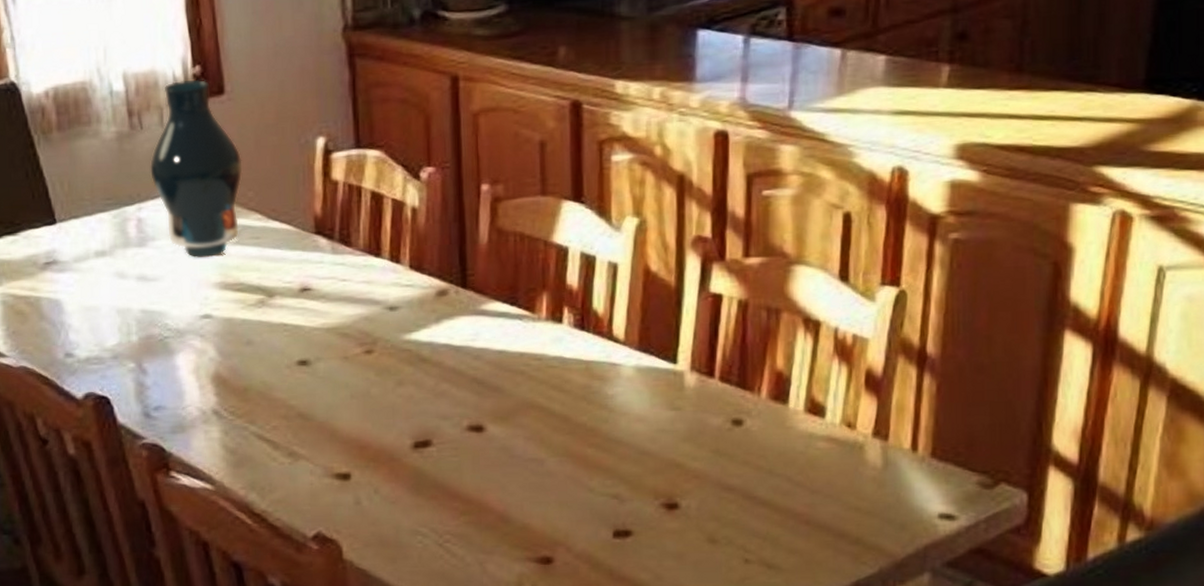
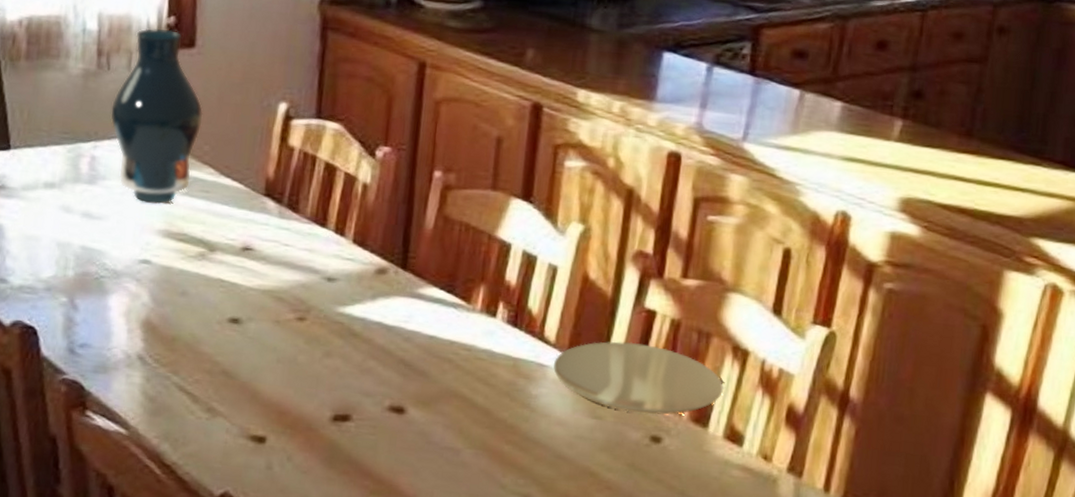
plate: none [626,328,799,399] -> present [553,341,723,415]

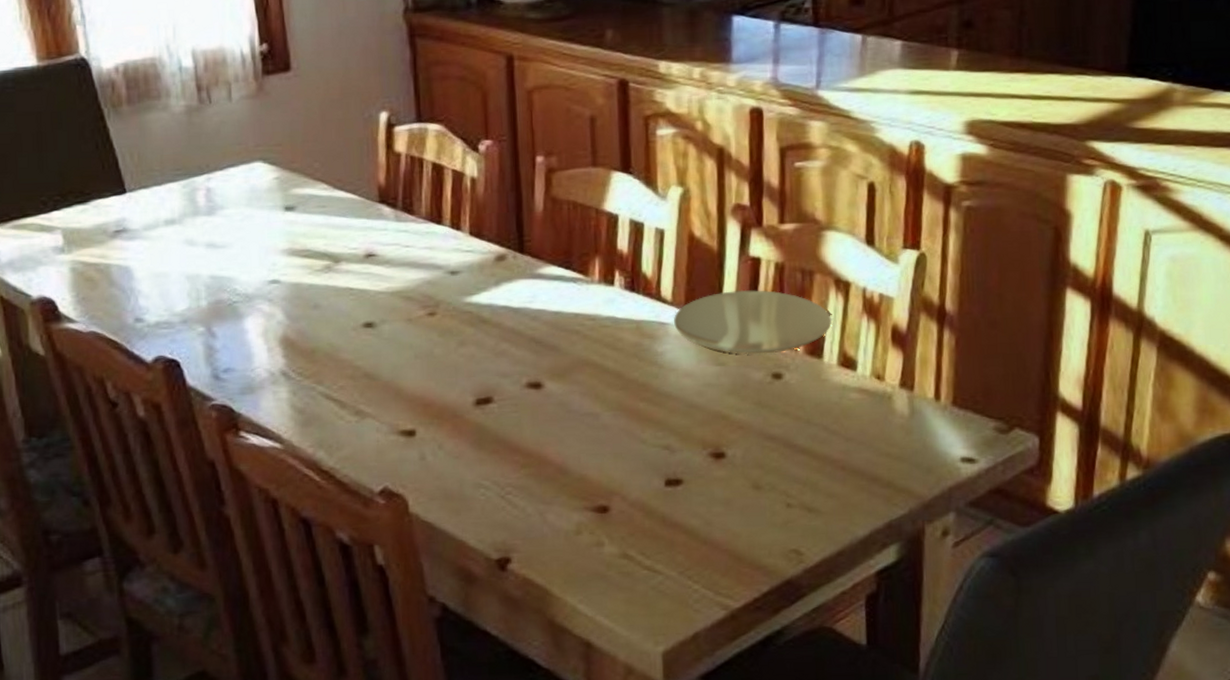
vase: present [110,28,203,204] -> none [219,56,309,225]

